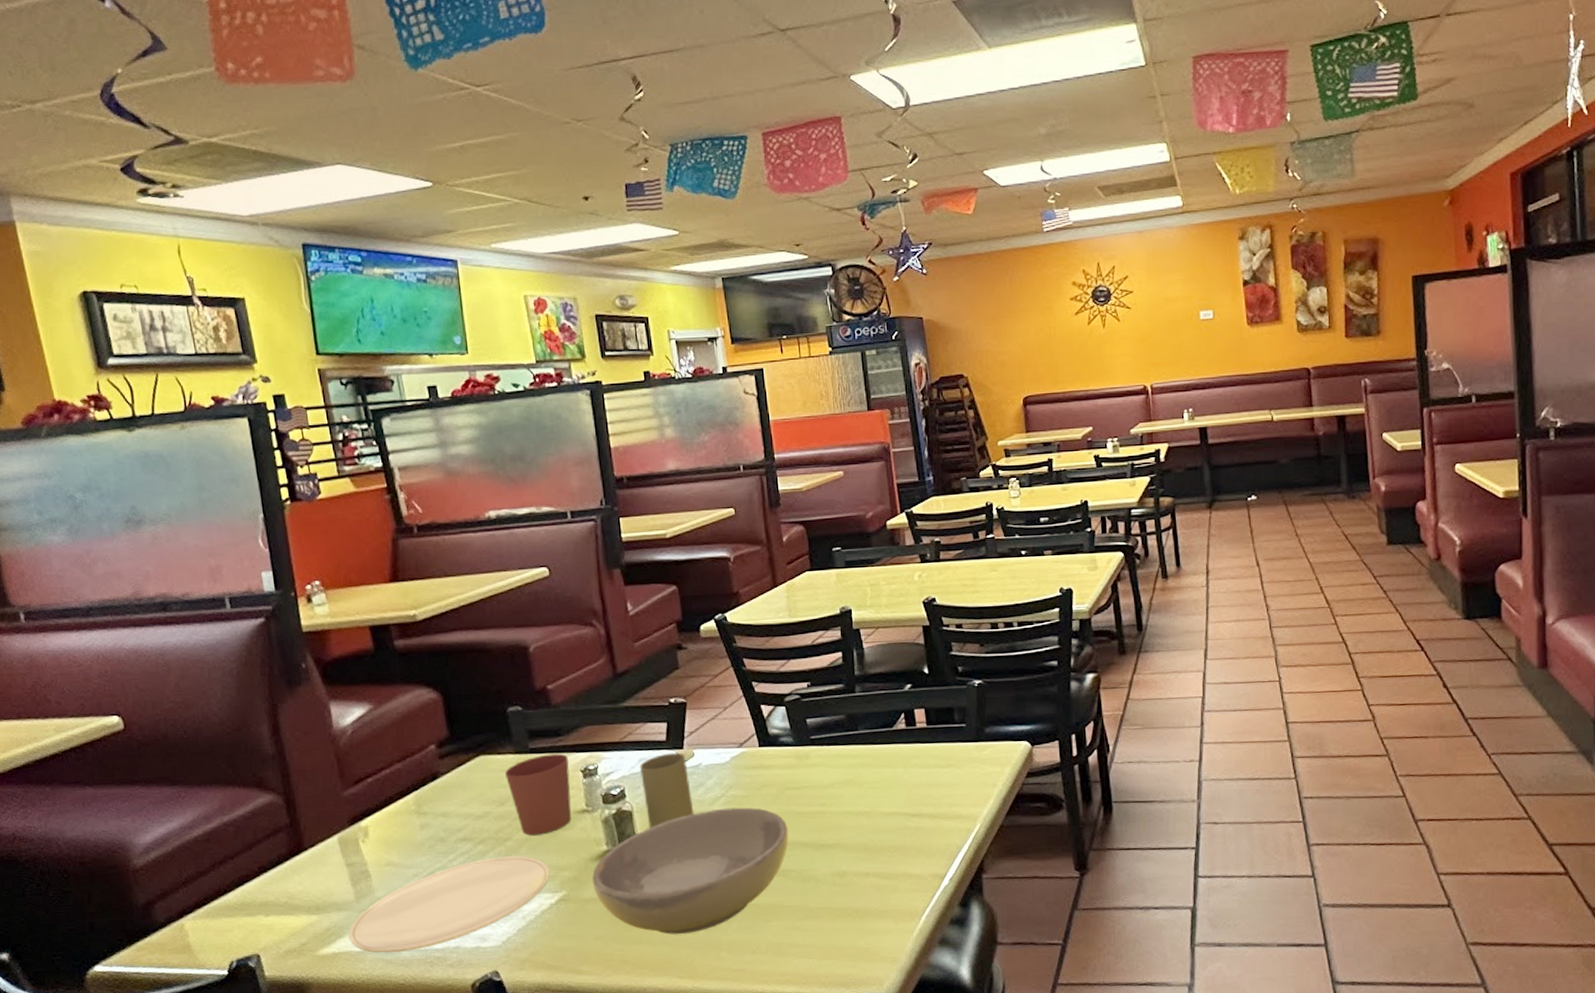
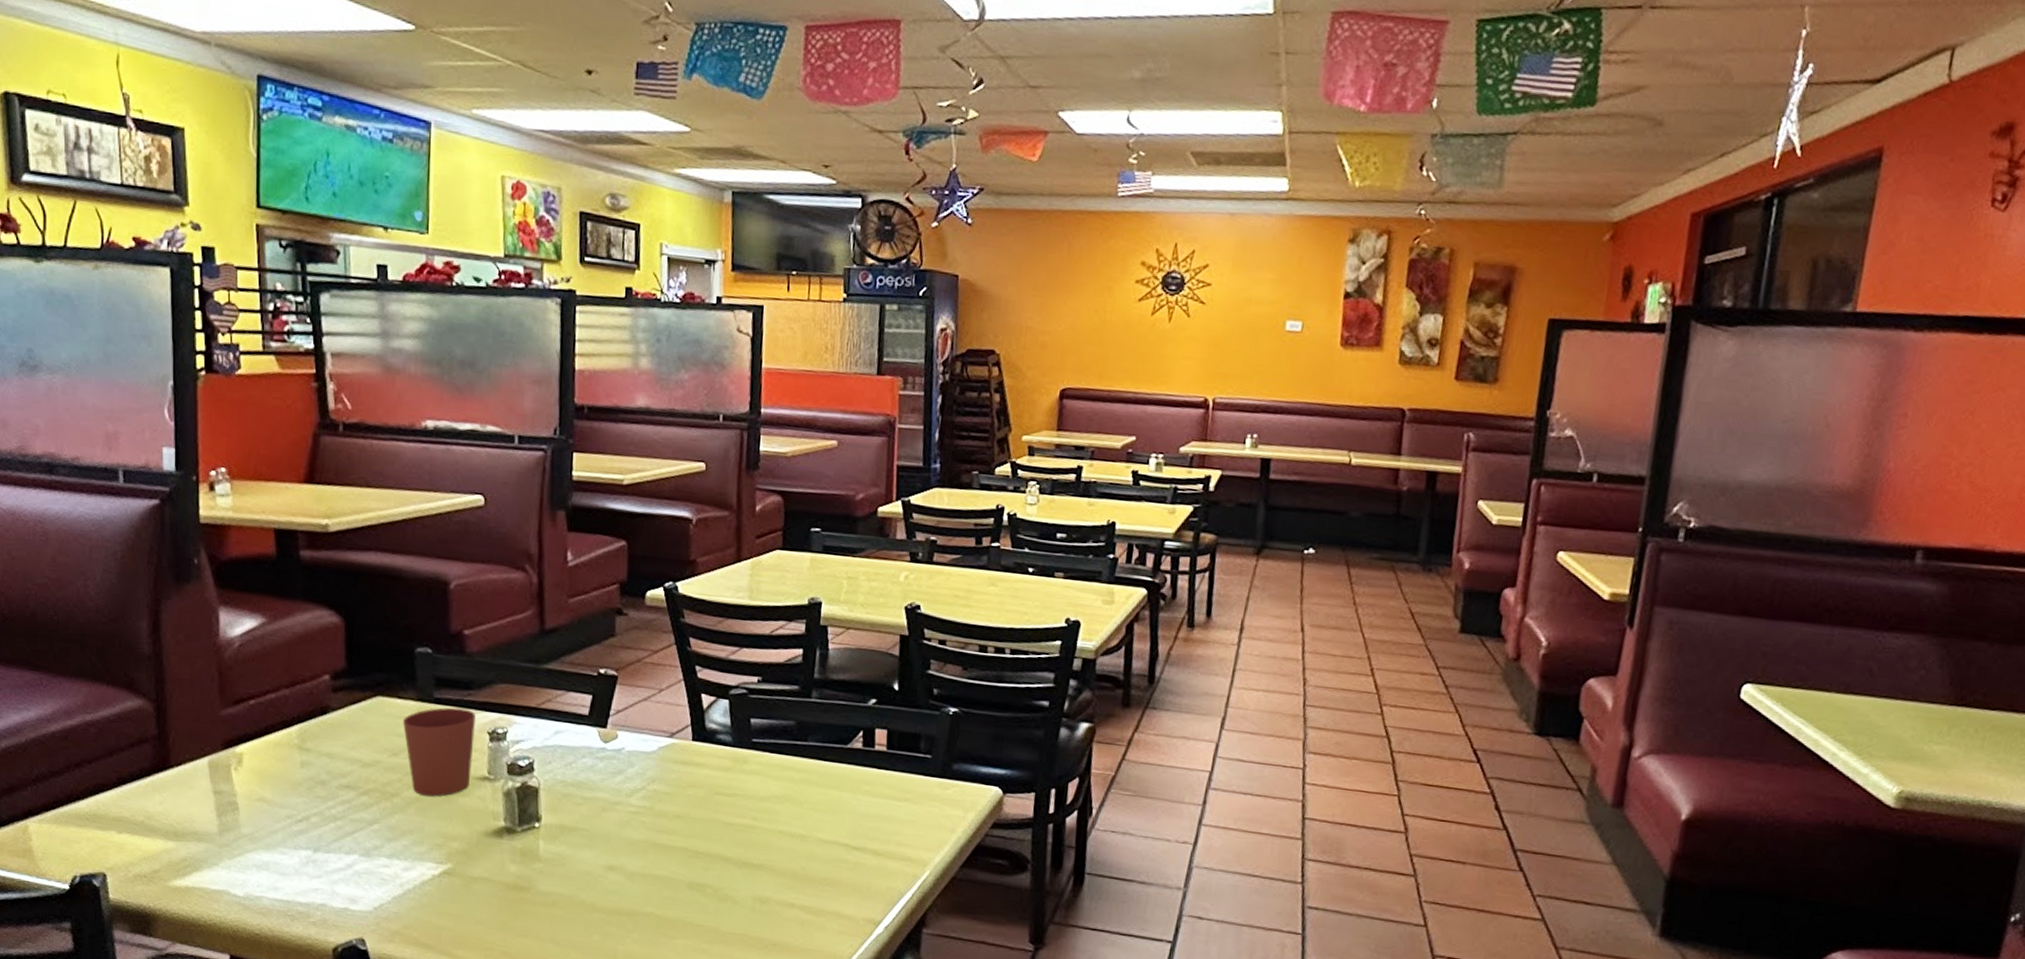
plate: present [348,856,550,954] -> none [205,812,437,900]
bowl: present [591,807,789,935] -> none [482,802,711,936]
cup: present [640,752,694,828] -> none [554,729,608,811]

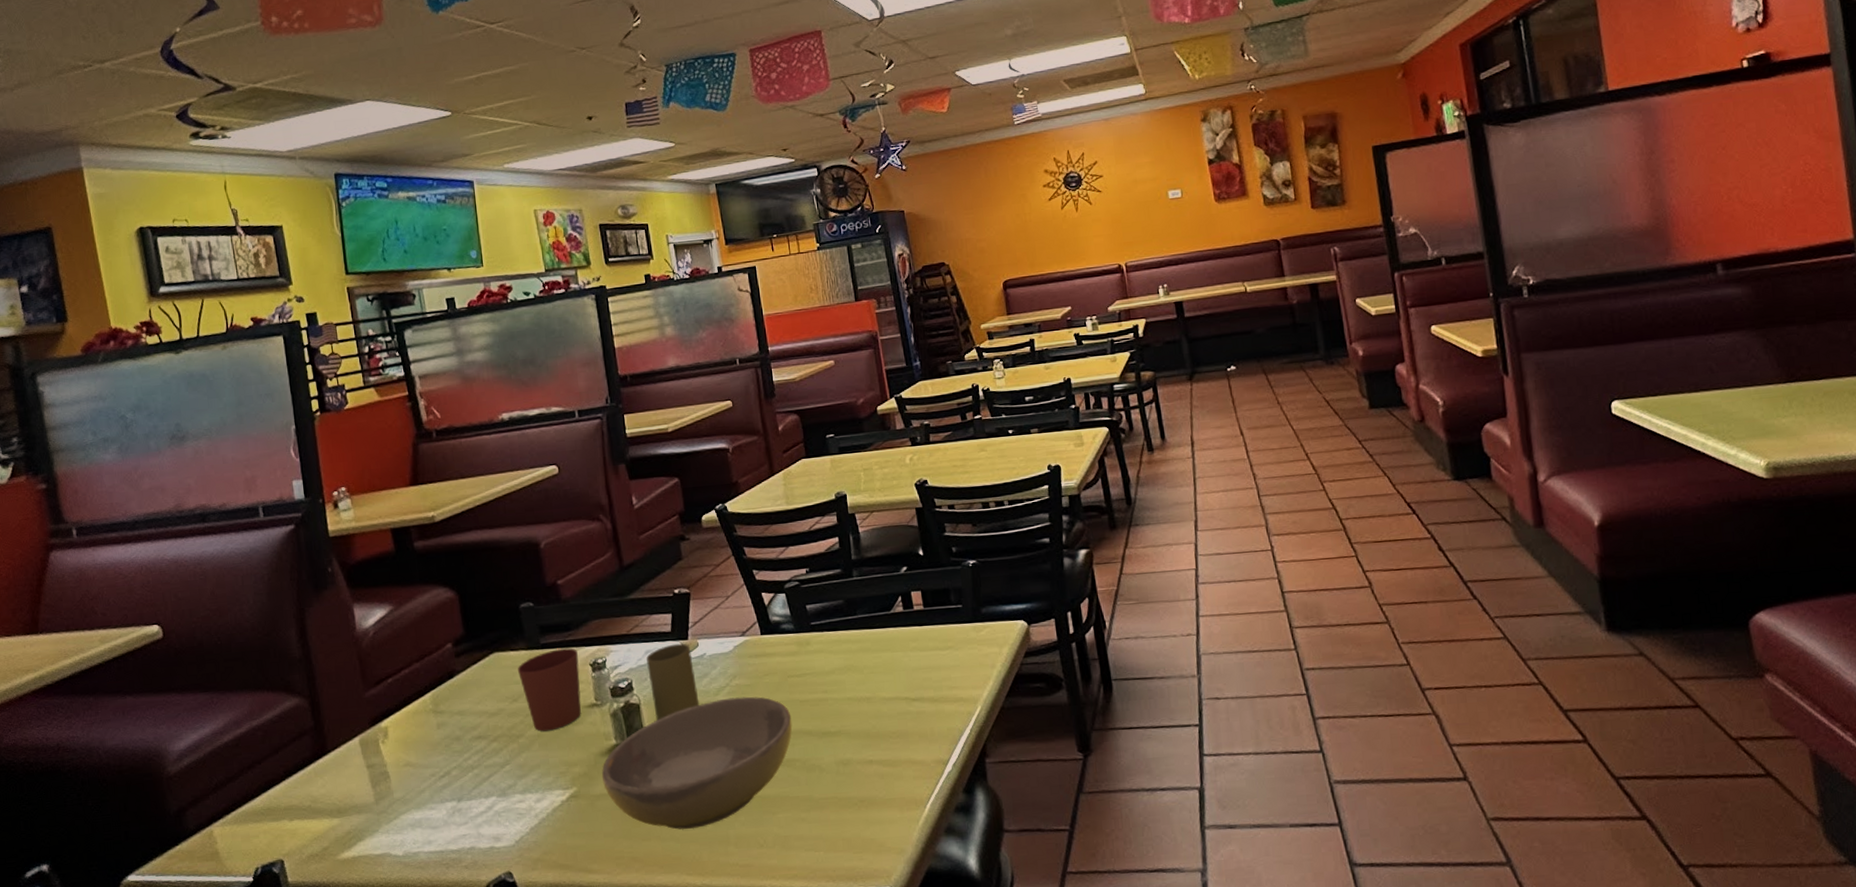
bowl: none [482,802,711,936] -> present [601,696,793,830]
cup: none [554,729,608,811] -> present [646,643,700,721]

